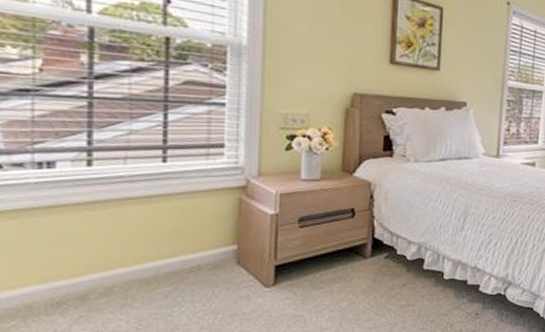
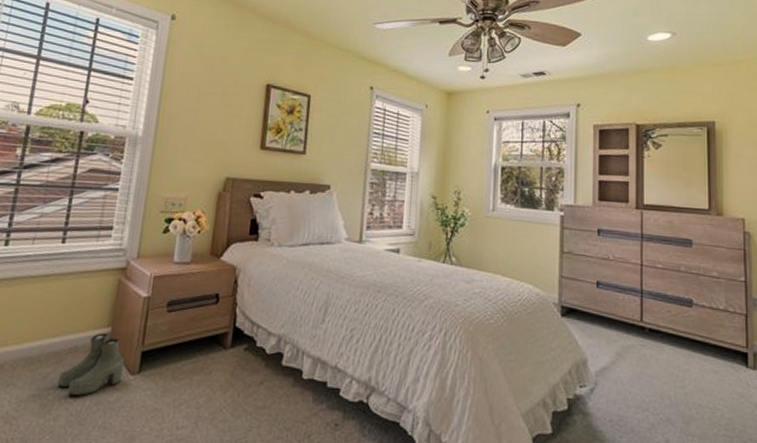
boots: none [183,251,257,311] -> present [58,333,125,396]

